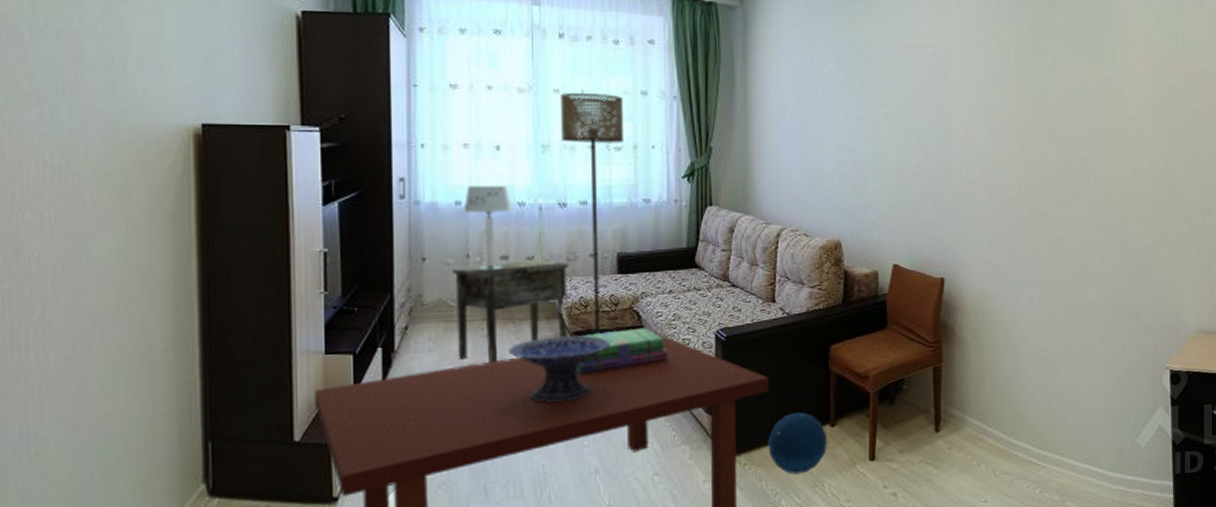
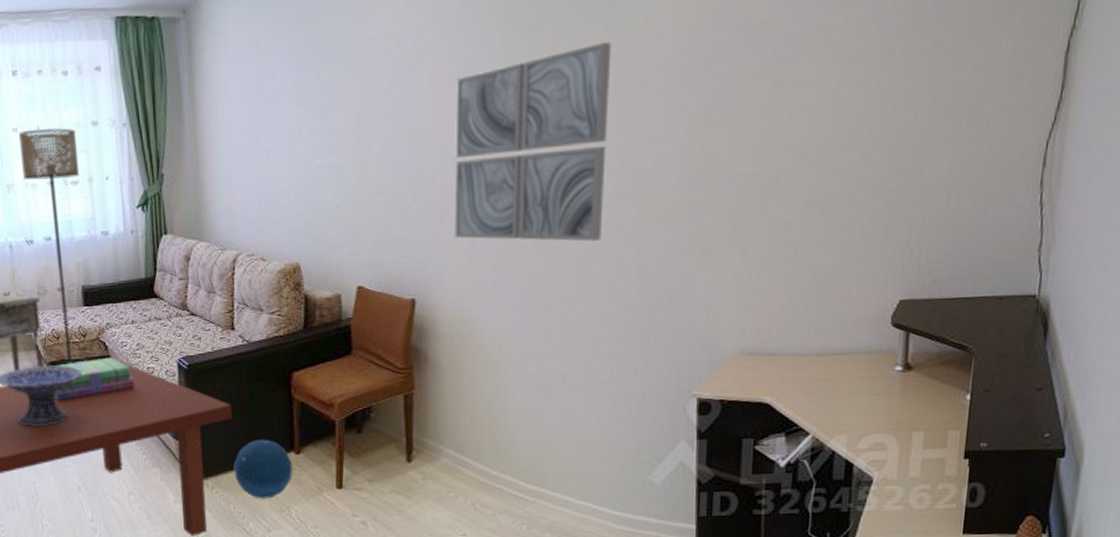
wall art: none [978,73,1099,234] -> present [454,42,612,242]

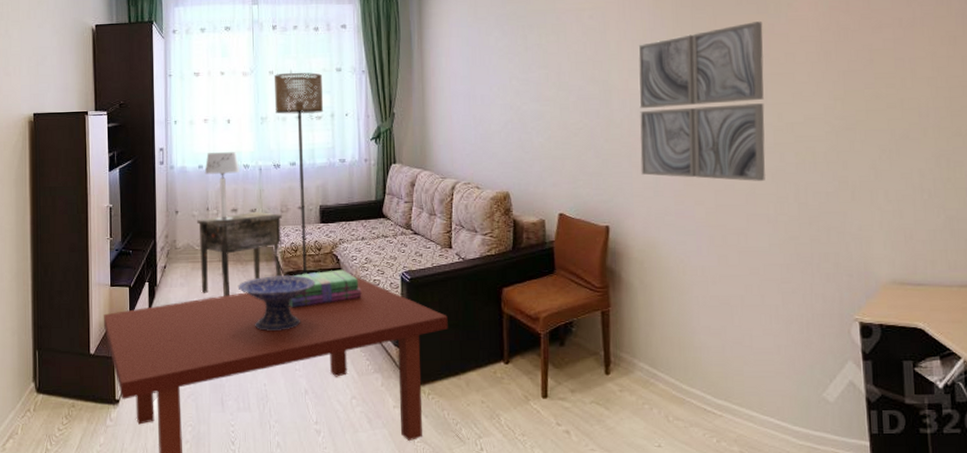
ball: present [233,439,293,499] -> none [448,349,502,406]

